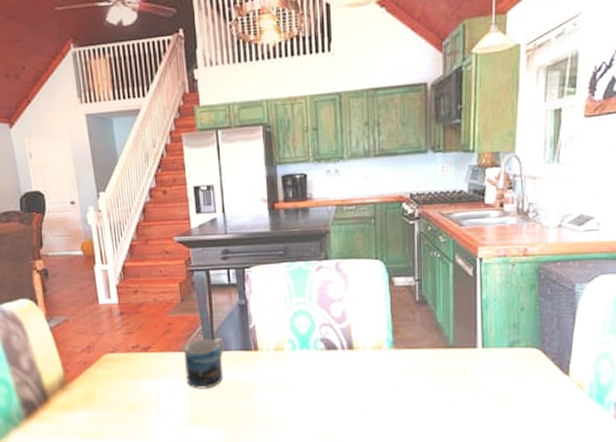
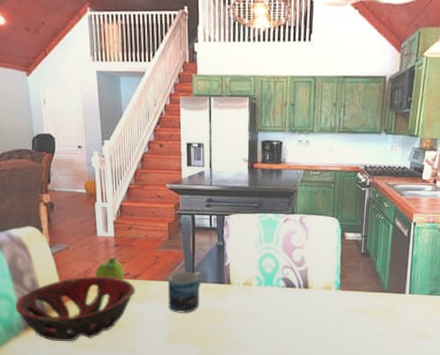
decorative bowl: none [12,351,147,431] -> present [15,276,135,342]
fruit: none [99,328,134,354] -> present [95,257,125,280]

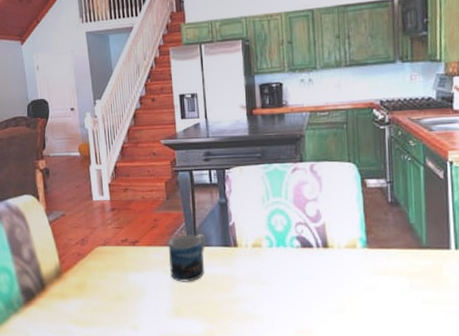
decorative bowl: present [15,276,135,342] -> none [14,244,134,318]
fruit: present [95,257,125,280] -> none [92,223,123,248]

